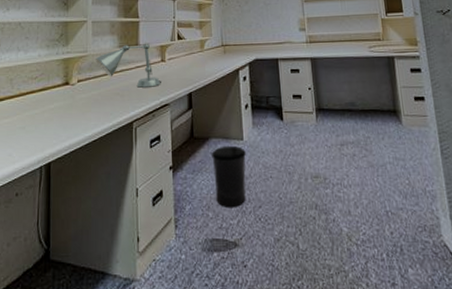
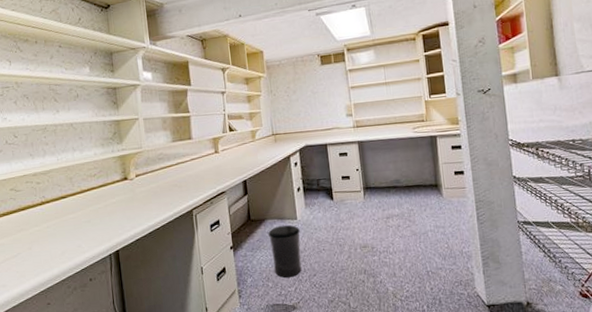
desk lamp: present [95,43,161,88] -> none [150,136,217,179]

